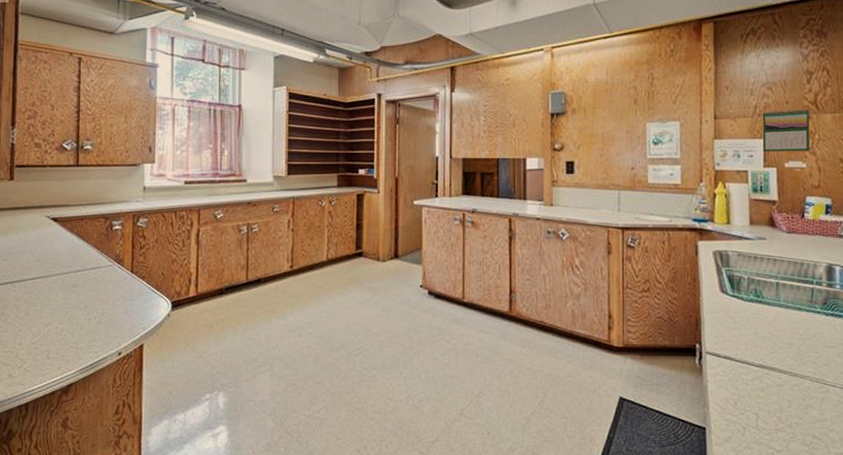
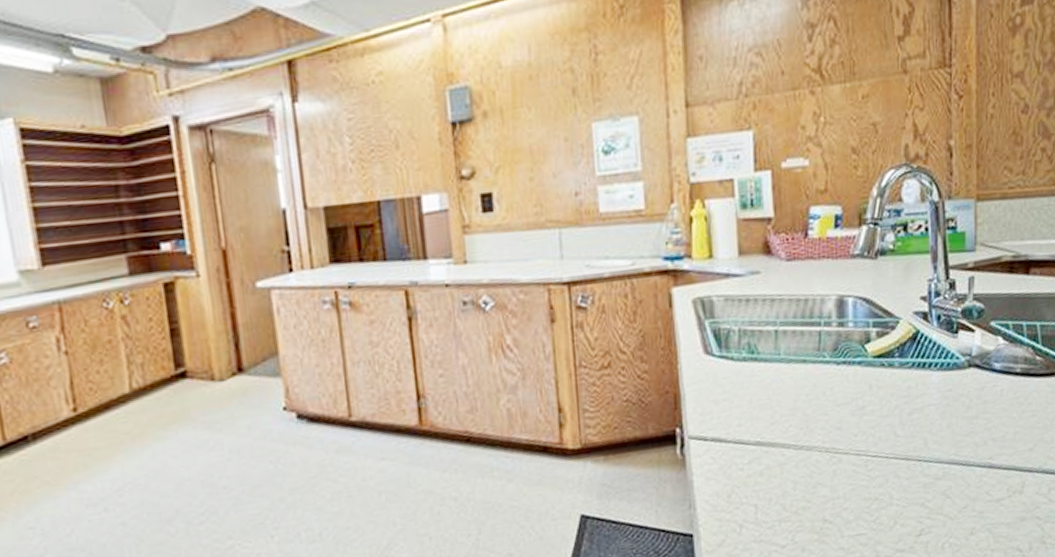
calendar: present [762,108,810,152] -> none [750,79,813,150]

